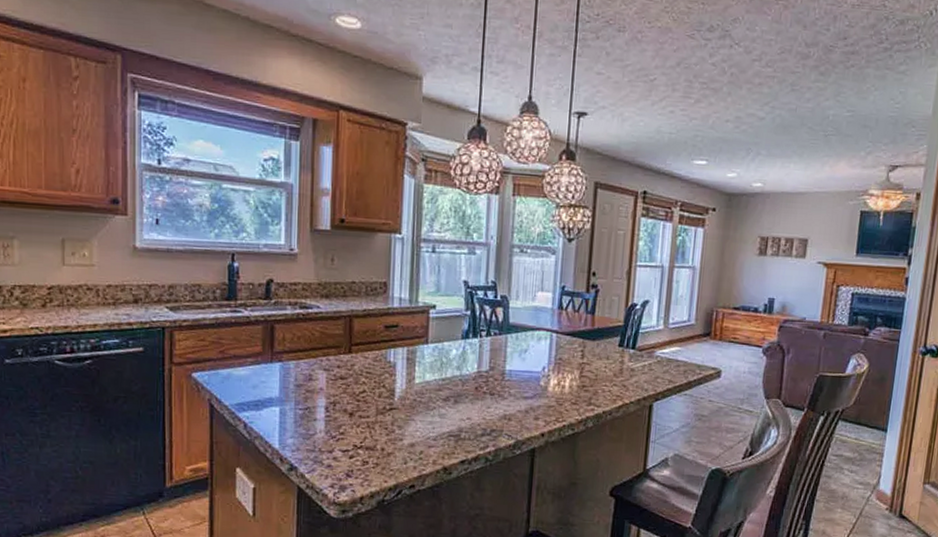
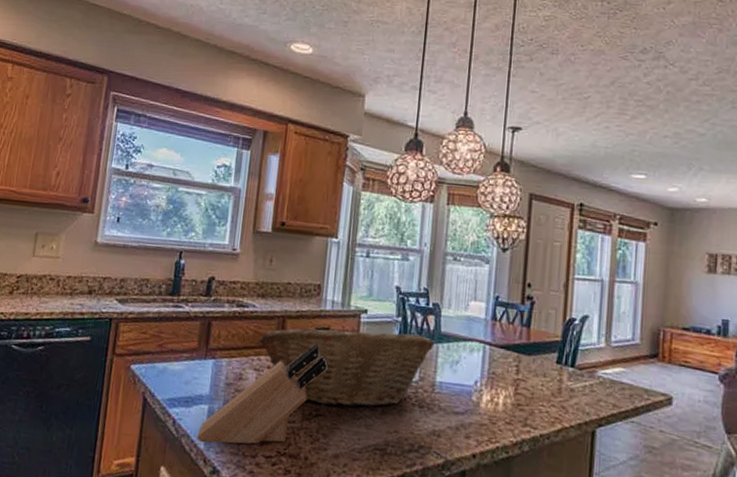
knife block: none [271,339,397,443] -> present [197,342,327,445]
fruit basket: none [326,322,504,400] -> present [258,326,435,408]

